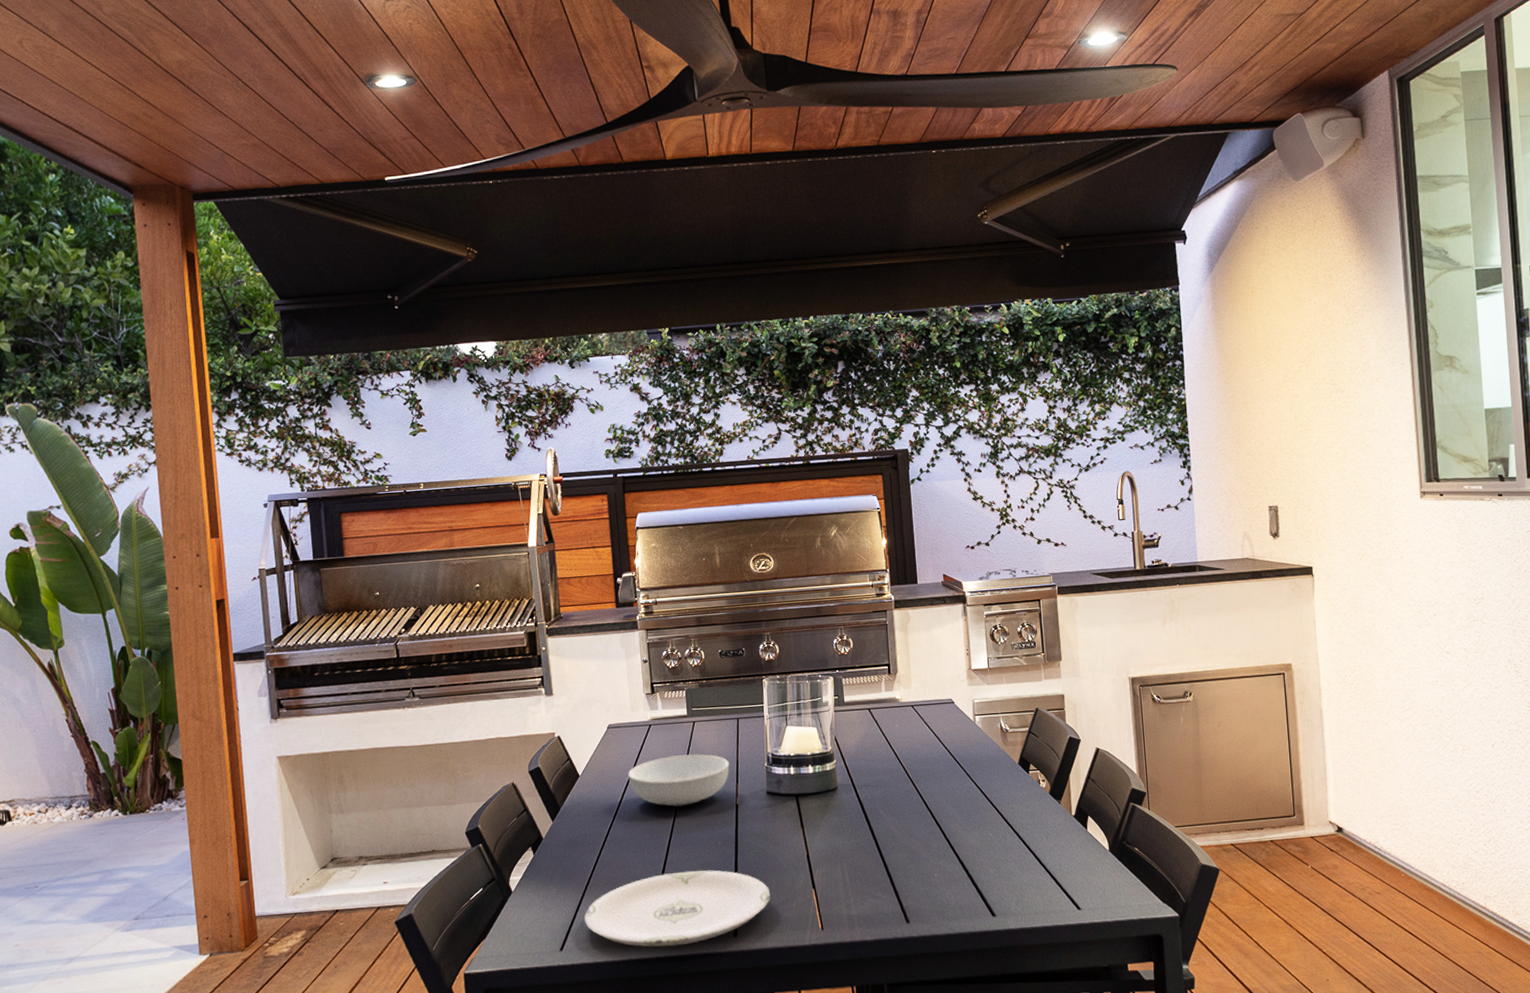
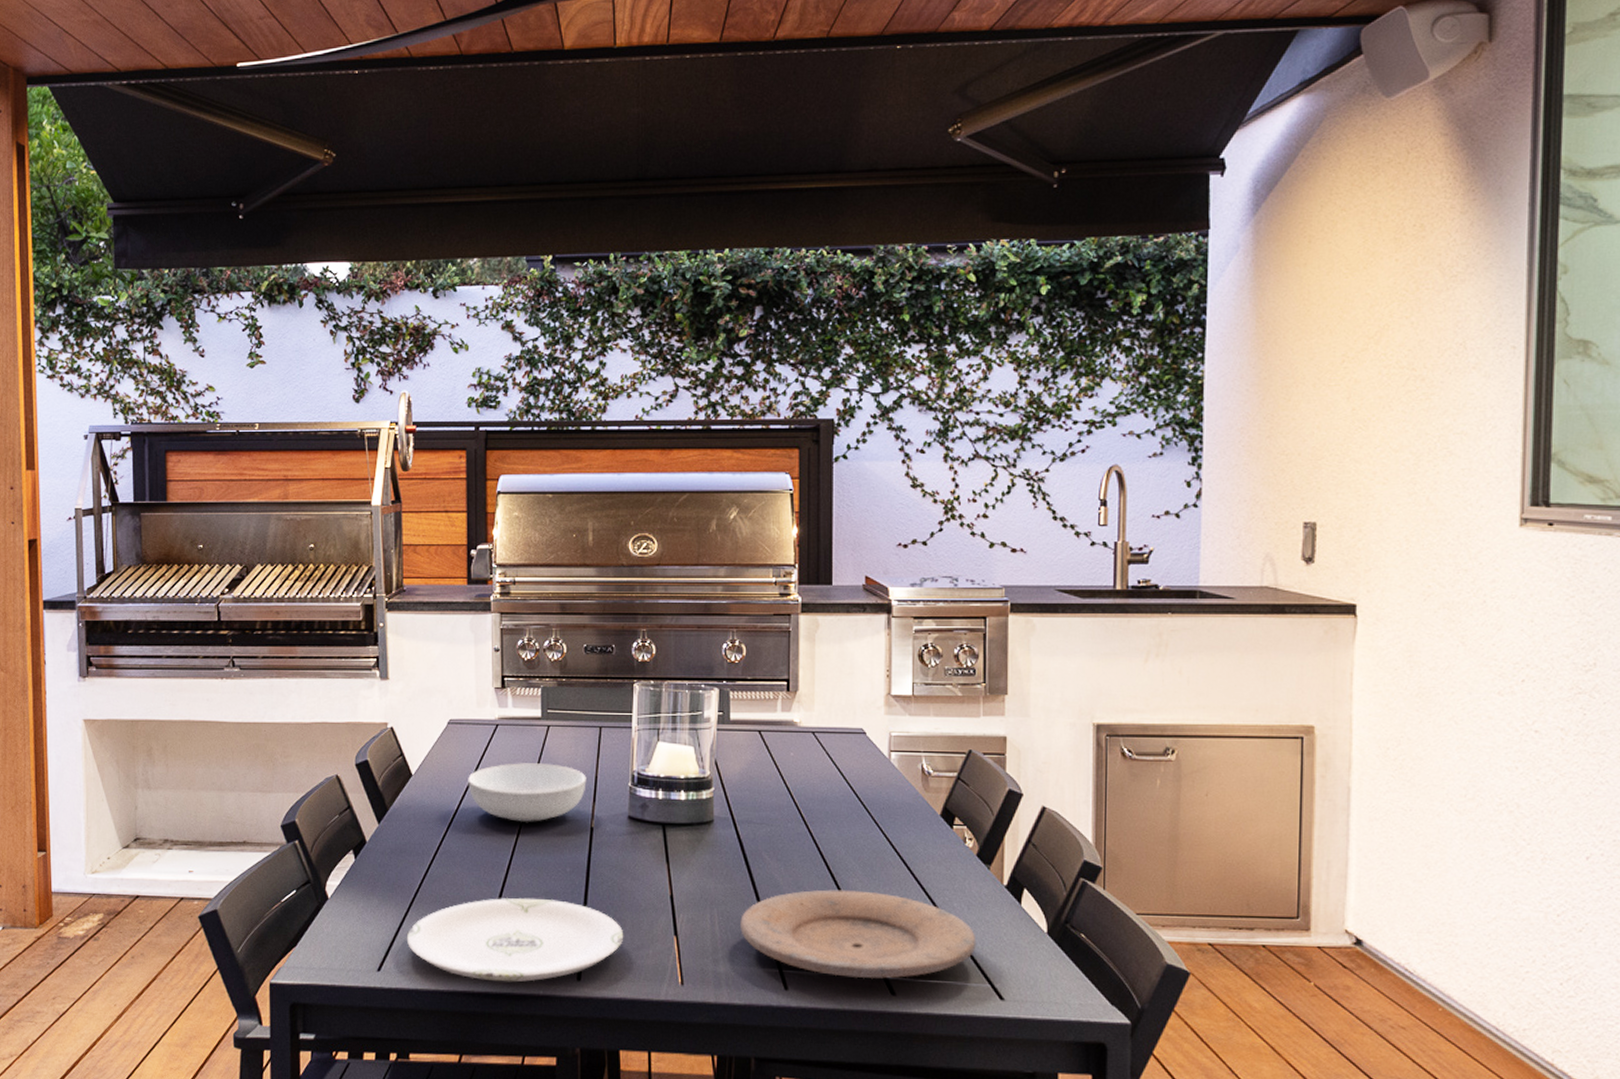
plate: none [866,833,1056,907] -> present [740,889,976,979]

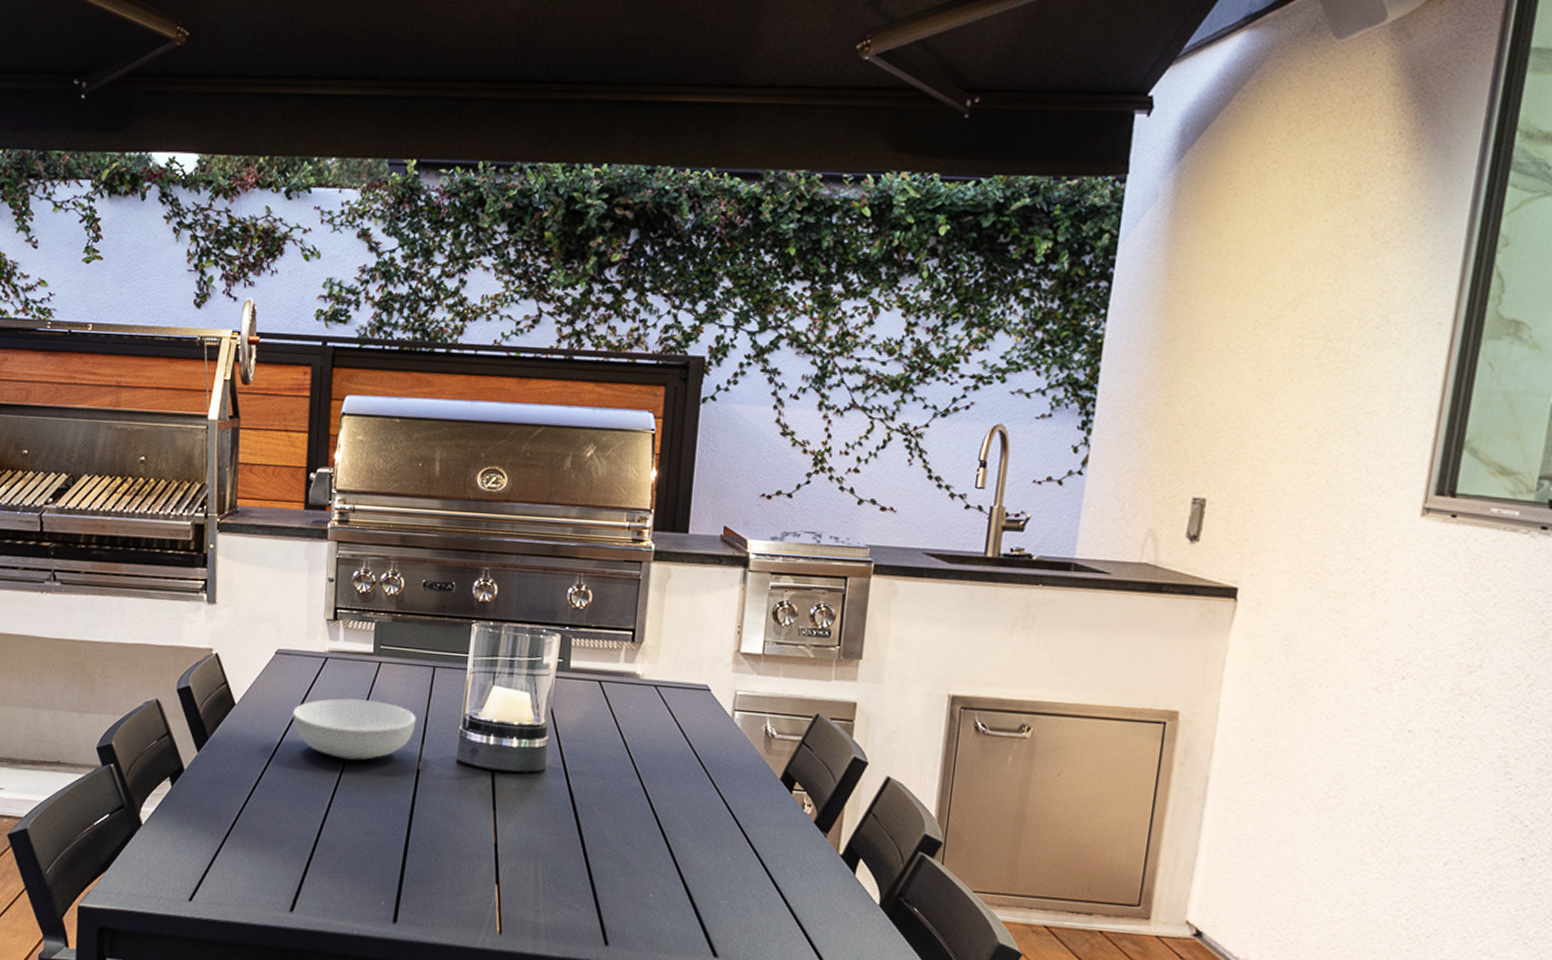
plate: present [406,897,624,982] -> none [220,835,444,921]
plate: present [740,889,976,979] -> none [564,846,806,941]

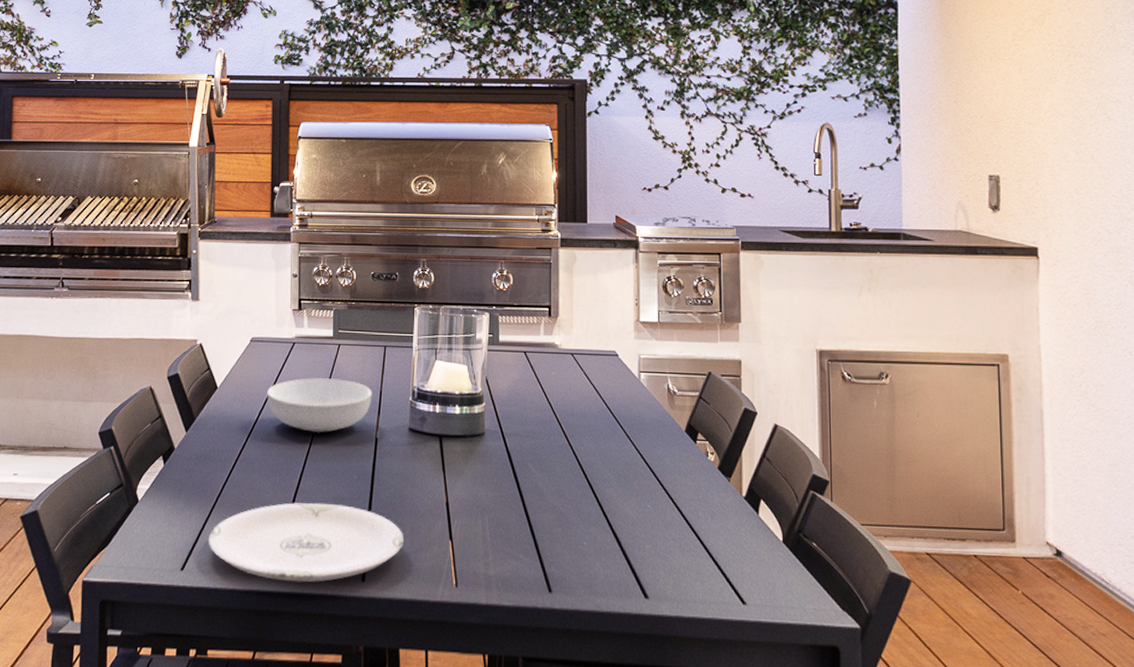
plate: none [220,835,444,921] -> present [208,502,404,583]

